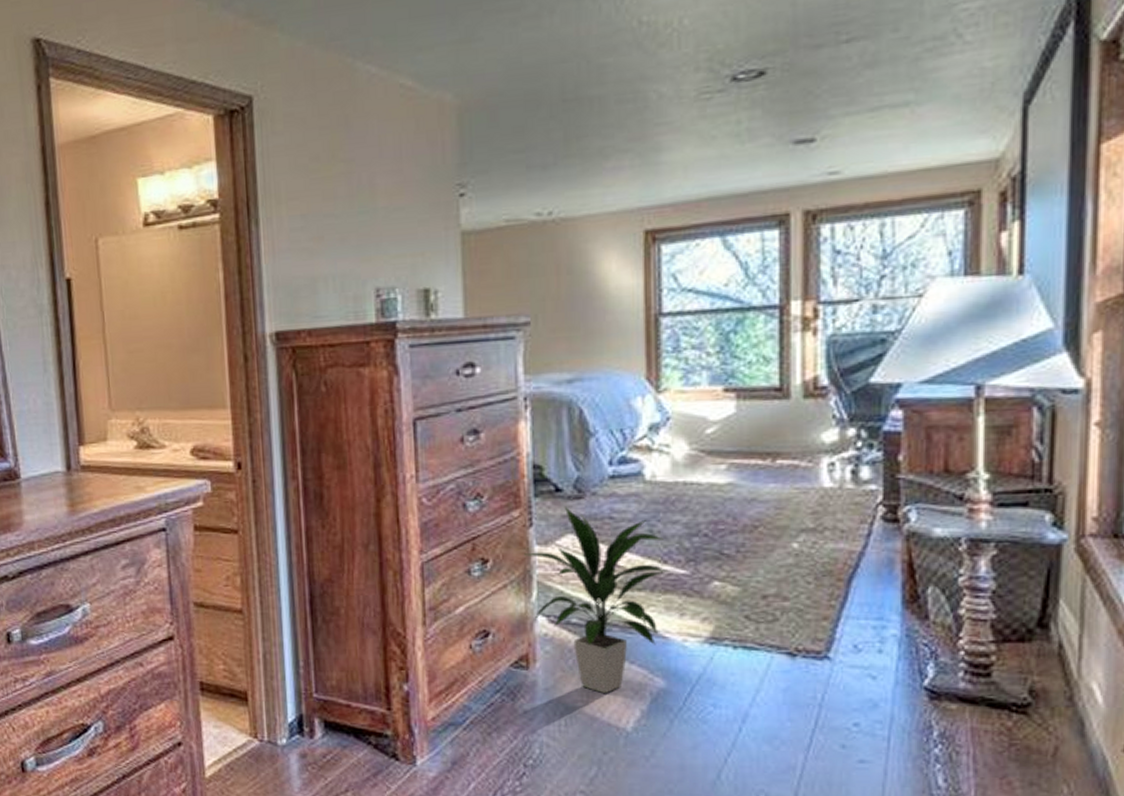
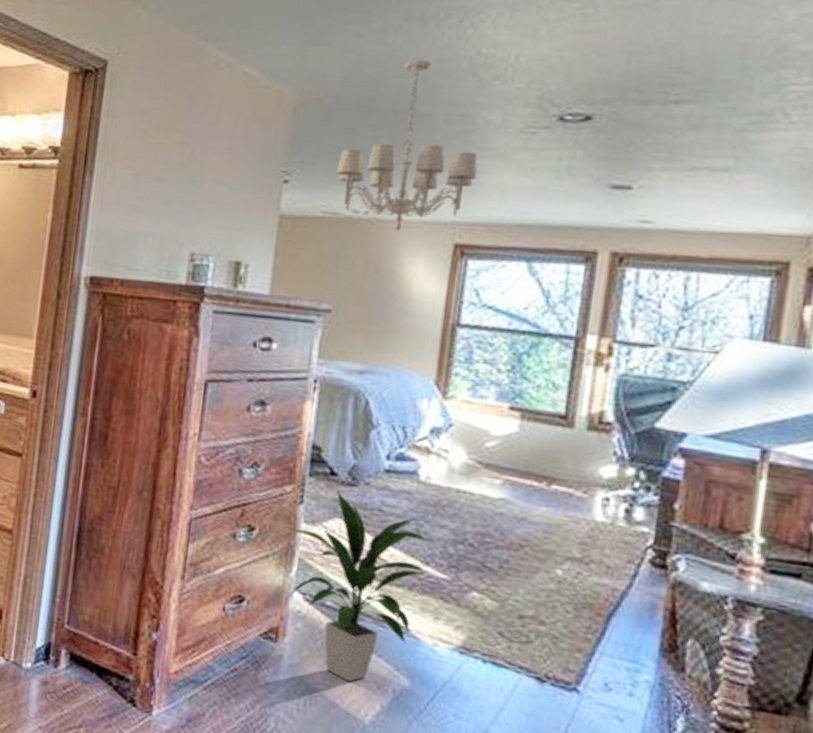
chandelier: none [512,39,658,228] -> present [336,59,478,232]

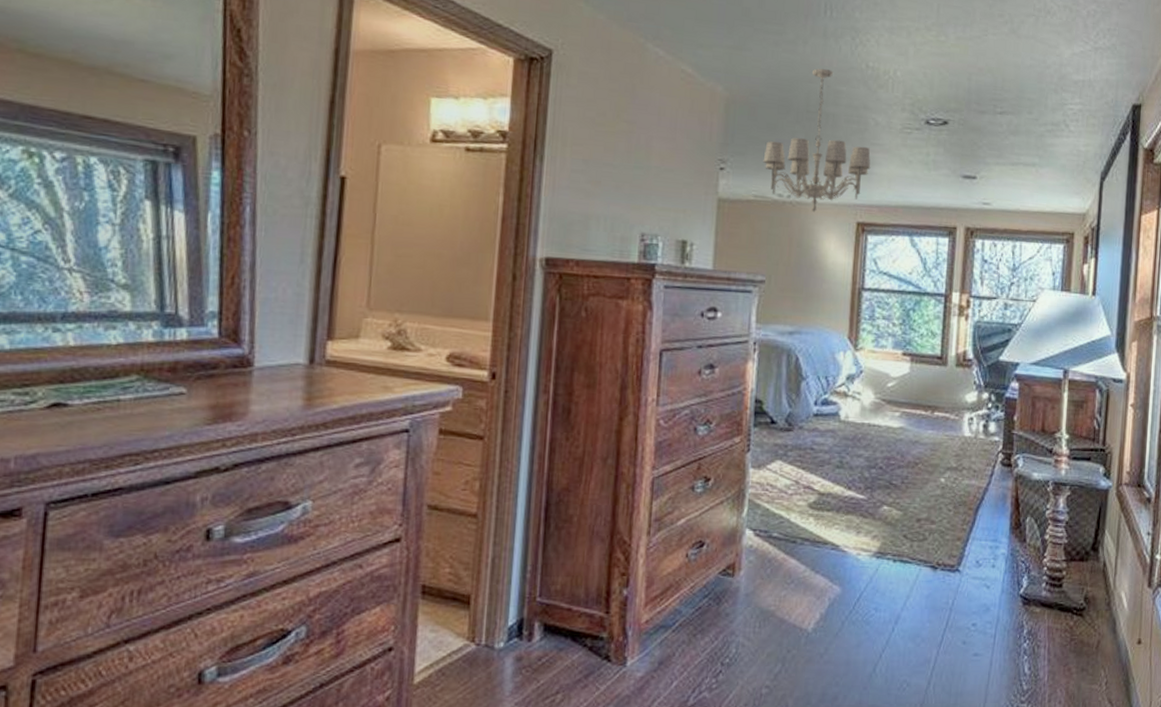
indoor plant: present [289,490,431,682] -> none [740,436,853,598]

